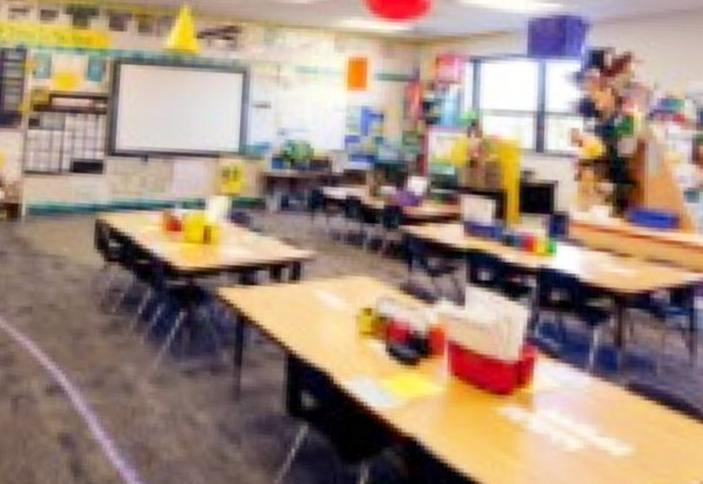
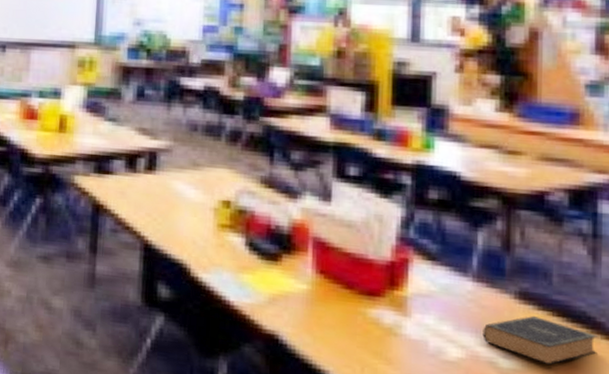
book: none [598,405,694,450] -> present [482,315,598,365]

